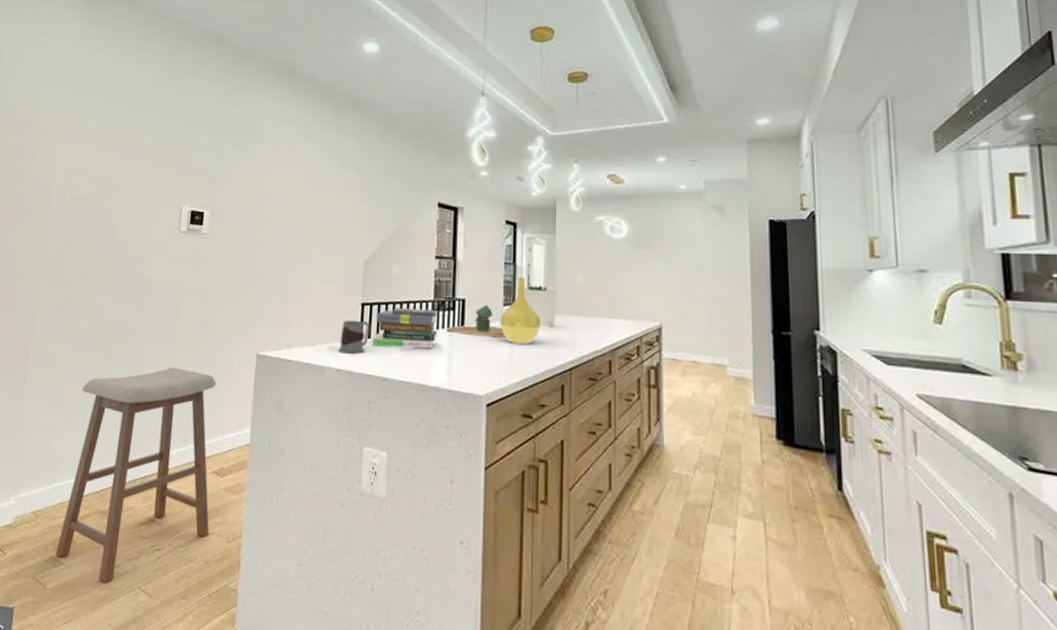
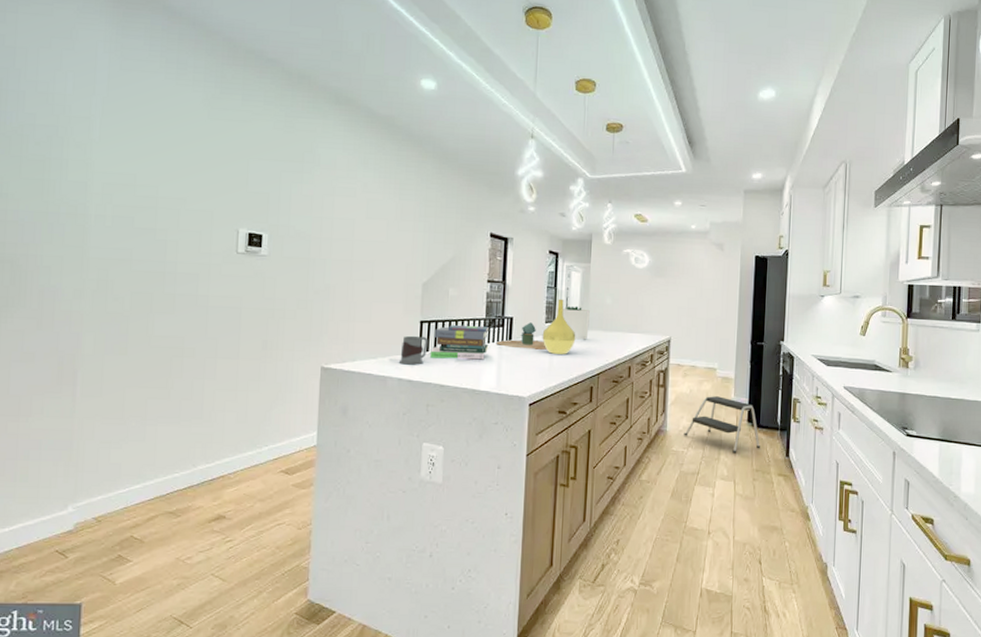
bar stool: present [55,368,216,583] -> none [122,381,281,574]
step stool: none [687,401,800,482] -> present [684,396,761,454]

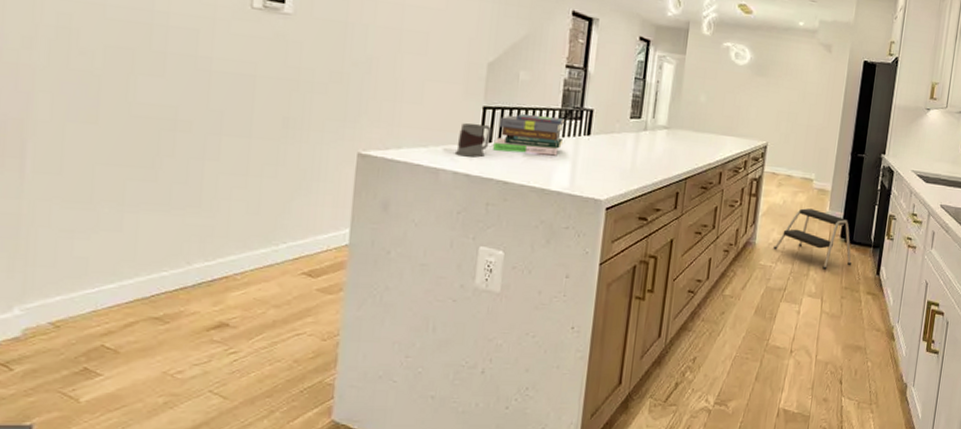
decorative tray: present [496,322,547,350] -> none [571,117,630,149]
vase: present [542,299,576,354] -> none [625,92,664,155]
planter: present [557,305,590,341] -> none [644,100,681,141]

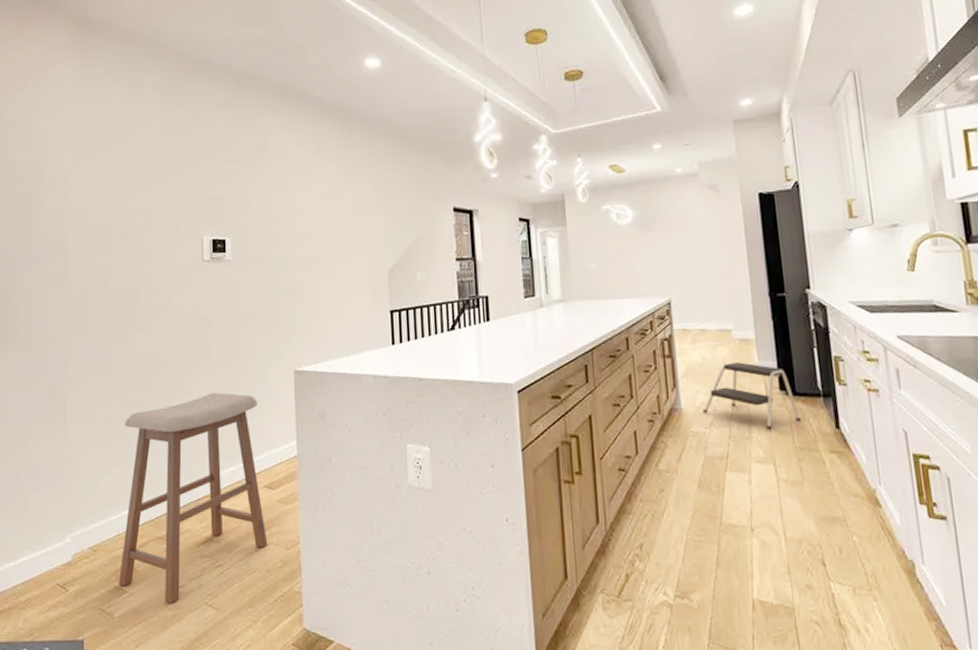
bar stool: none [90,163,306,390] -> present [118,392,268,604]
mug: present [456,123,492,158] -> none [373,326,401,360]
books: present [493,113,565,156] -> none [404,309,466,350]

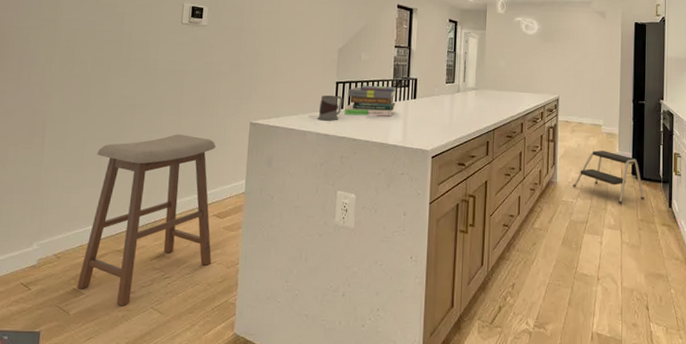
mug: none [373,326,401,360] -> present [318,95,343,121]
books: none [404,309,466,350] -> present [344,85,396,117]

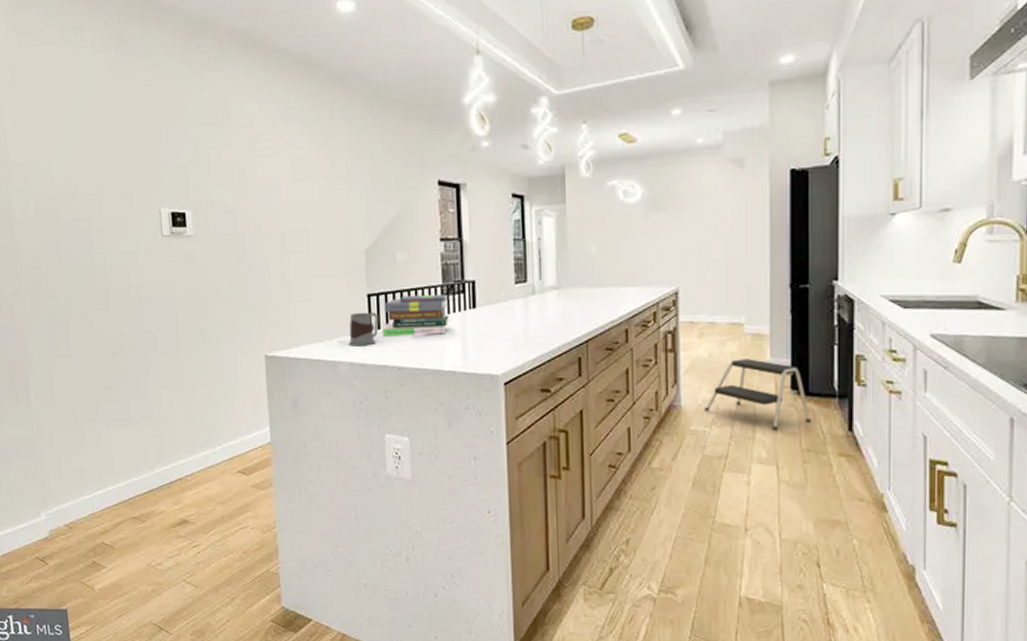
bar stool: present [77,134,216,306] -> none [91,376,244,580]

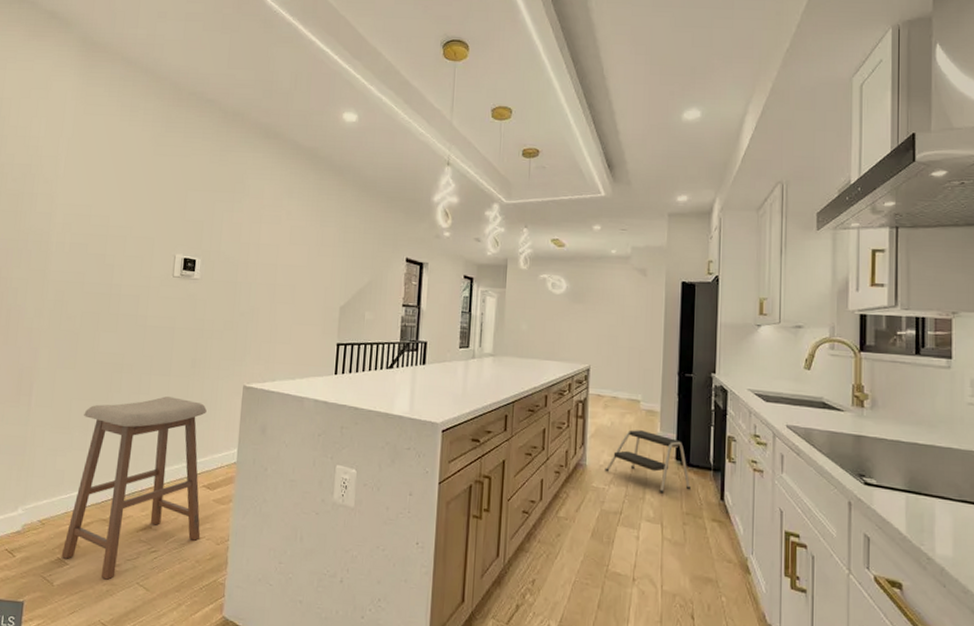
bar stool: none [91,376,244,580] -> present [61,396,207,580]
mug: present [349,311,379,347] -> none [316,357,344,387]
books: present [382,294,450,337] -> none [345,347,403,384]

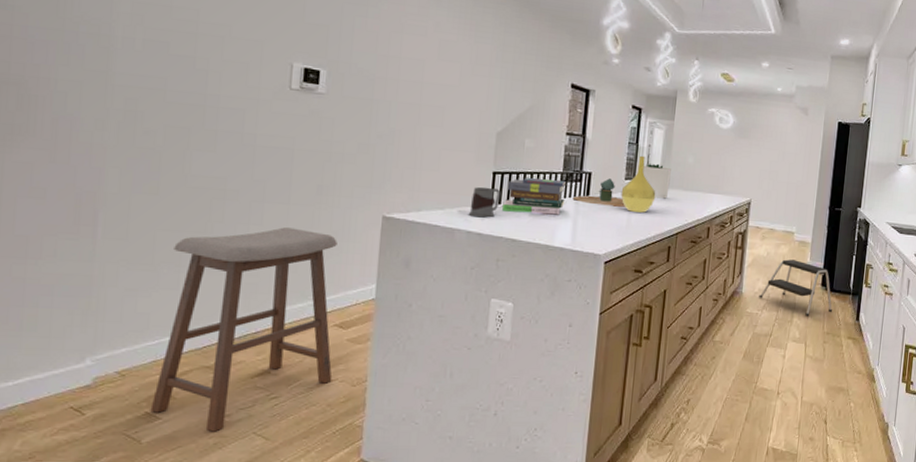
mug: none [316,357,344,387] -> present [469,187,501,218]
books: none [345,347,403,384] -> present [502,177,566,215]
decorative tray: none [409,347,460,375] -> present [572,178,625,207]
vase: none [456,324,491,381] -> present [621,155,656,213]
planter: none [471,331,505,367] -> present [637,163,671,200]

